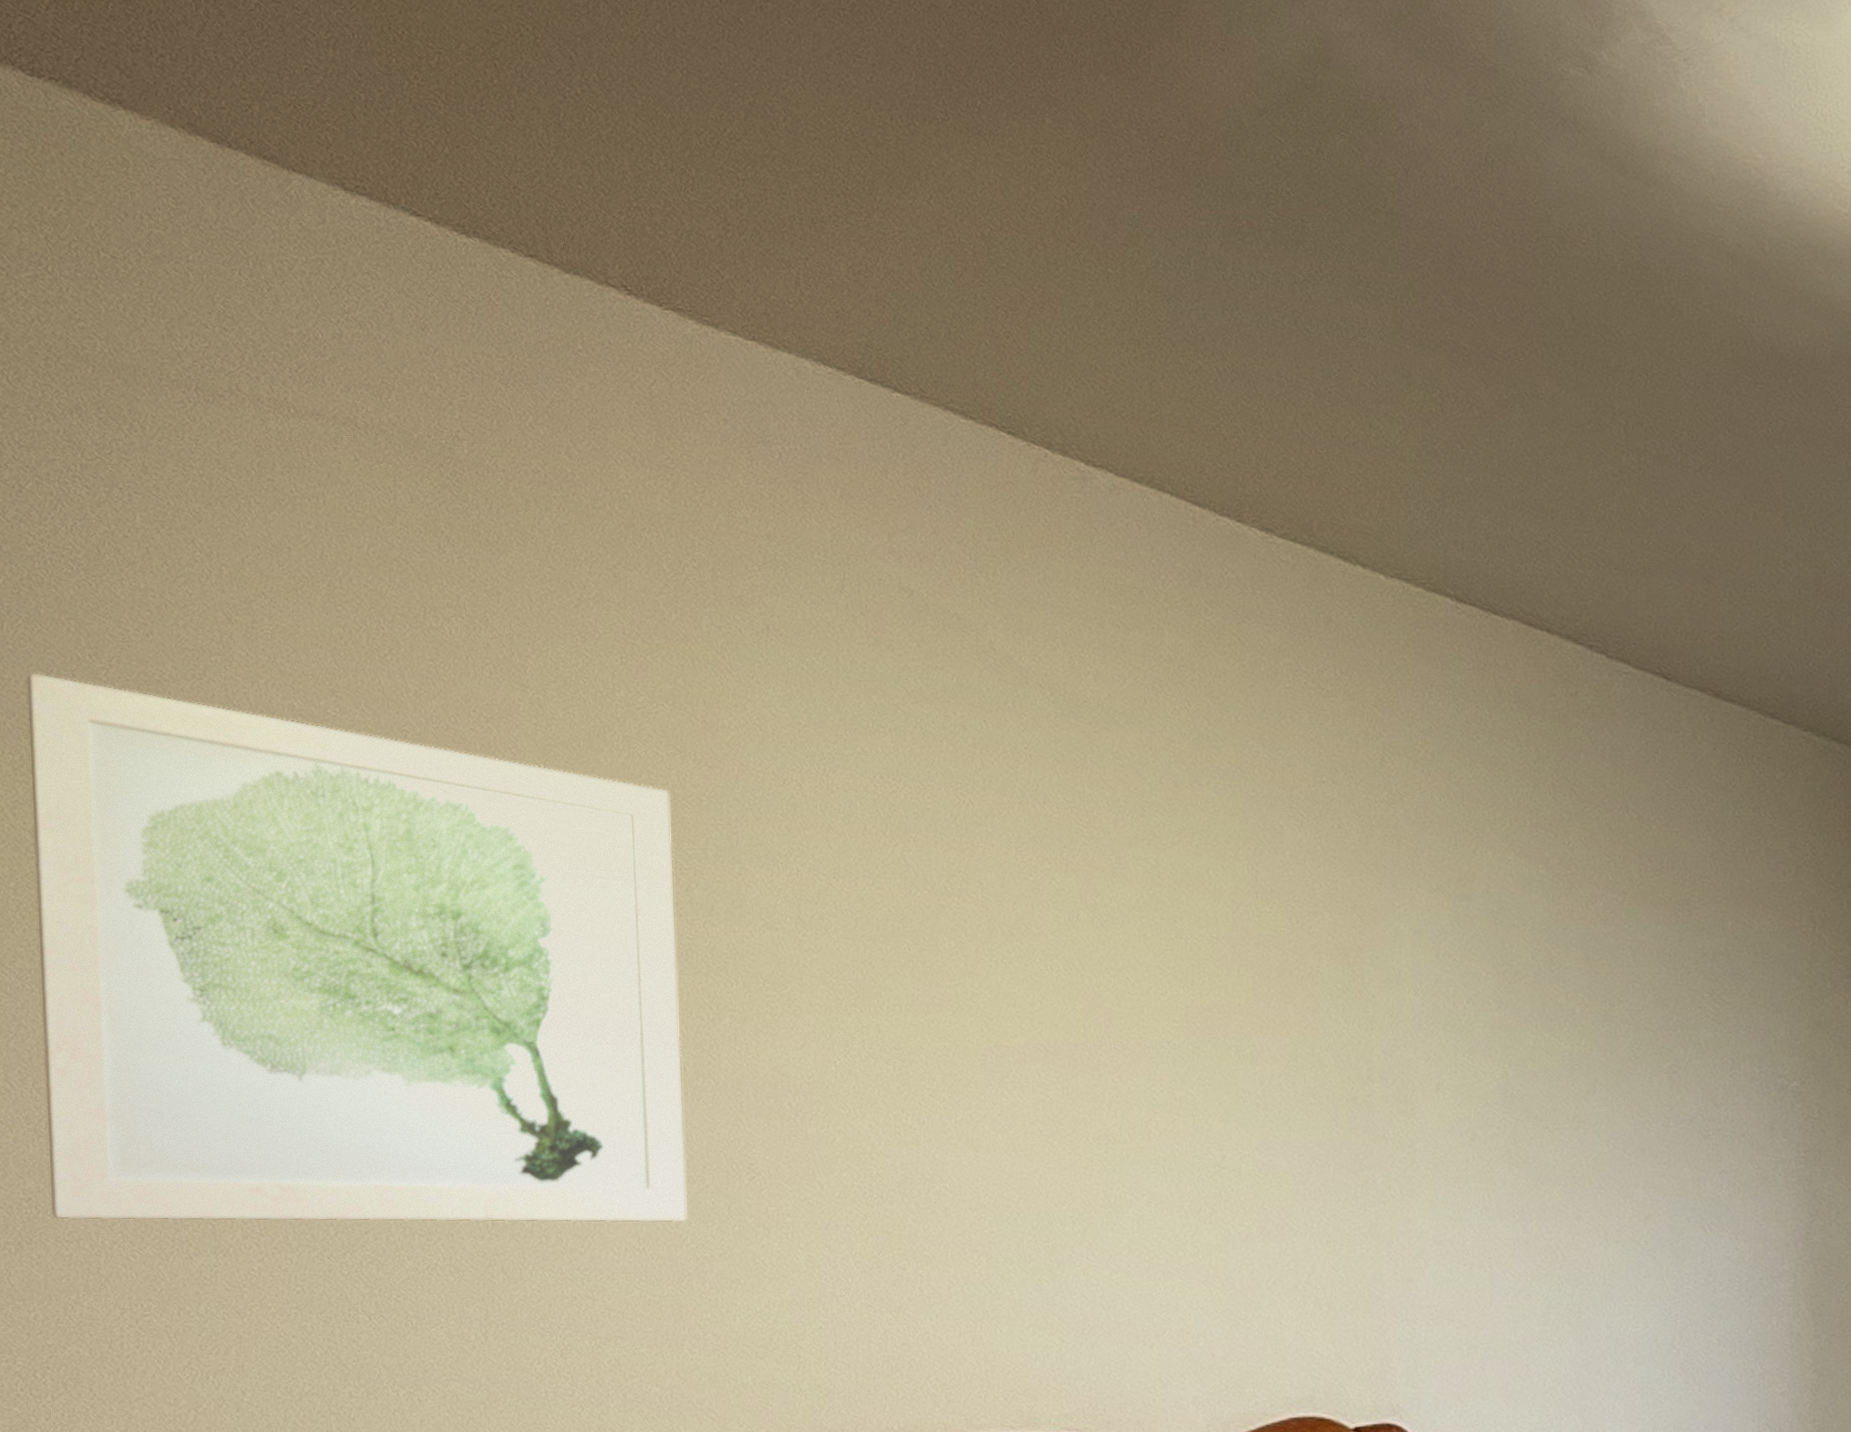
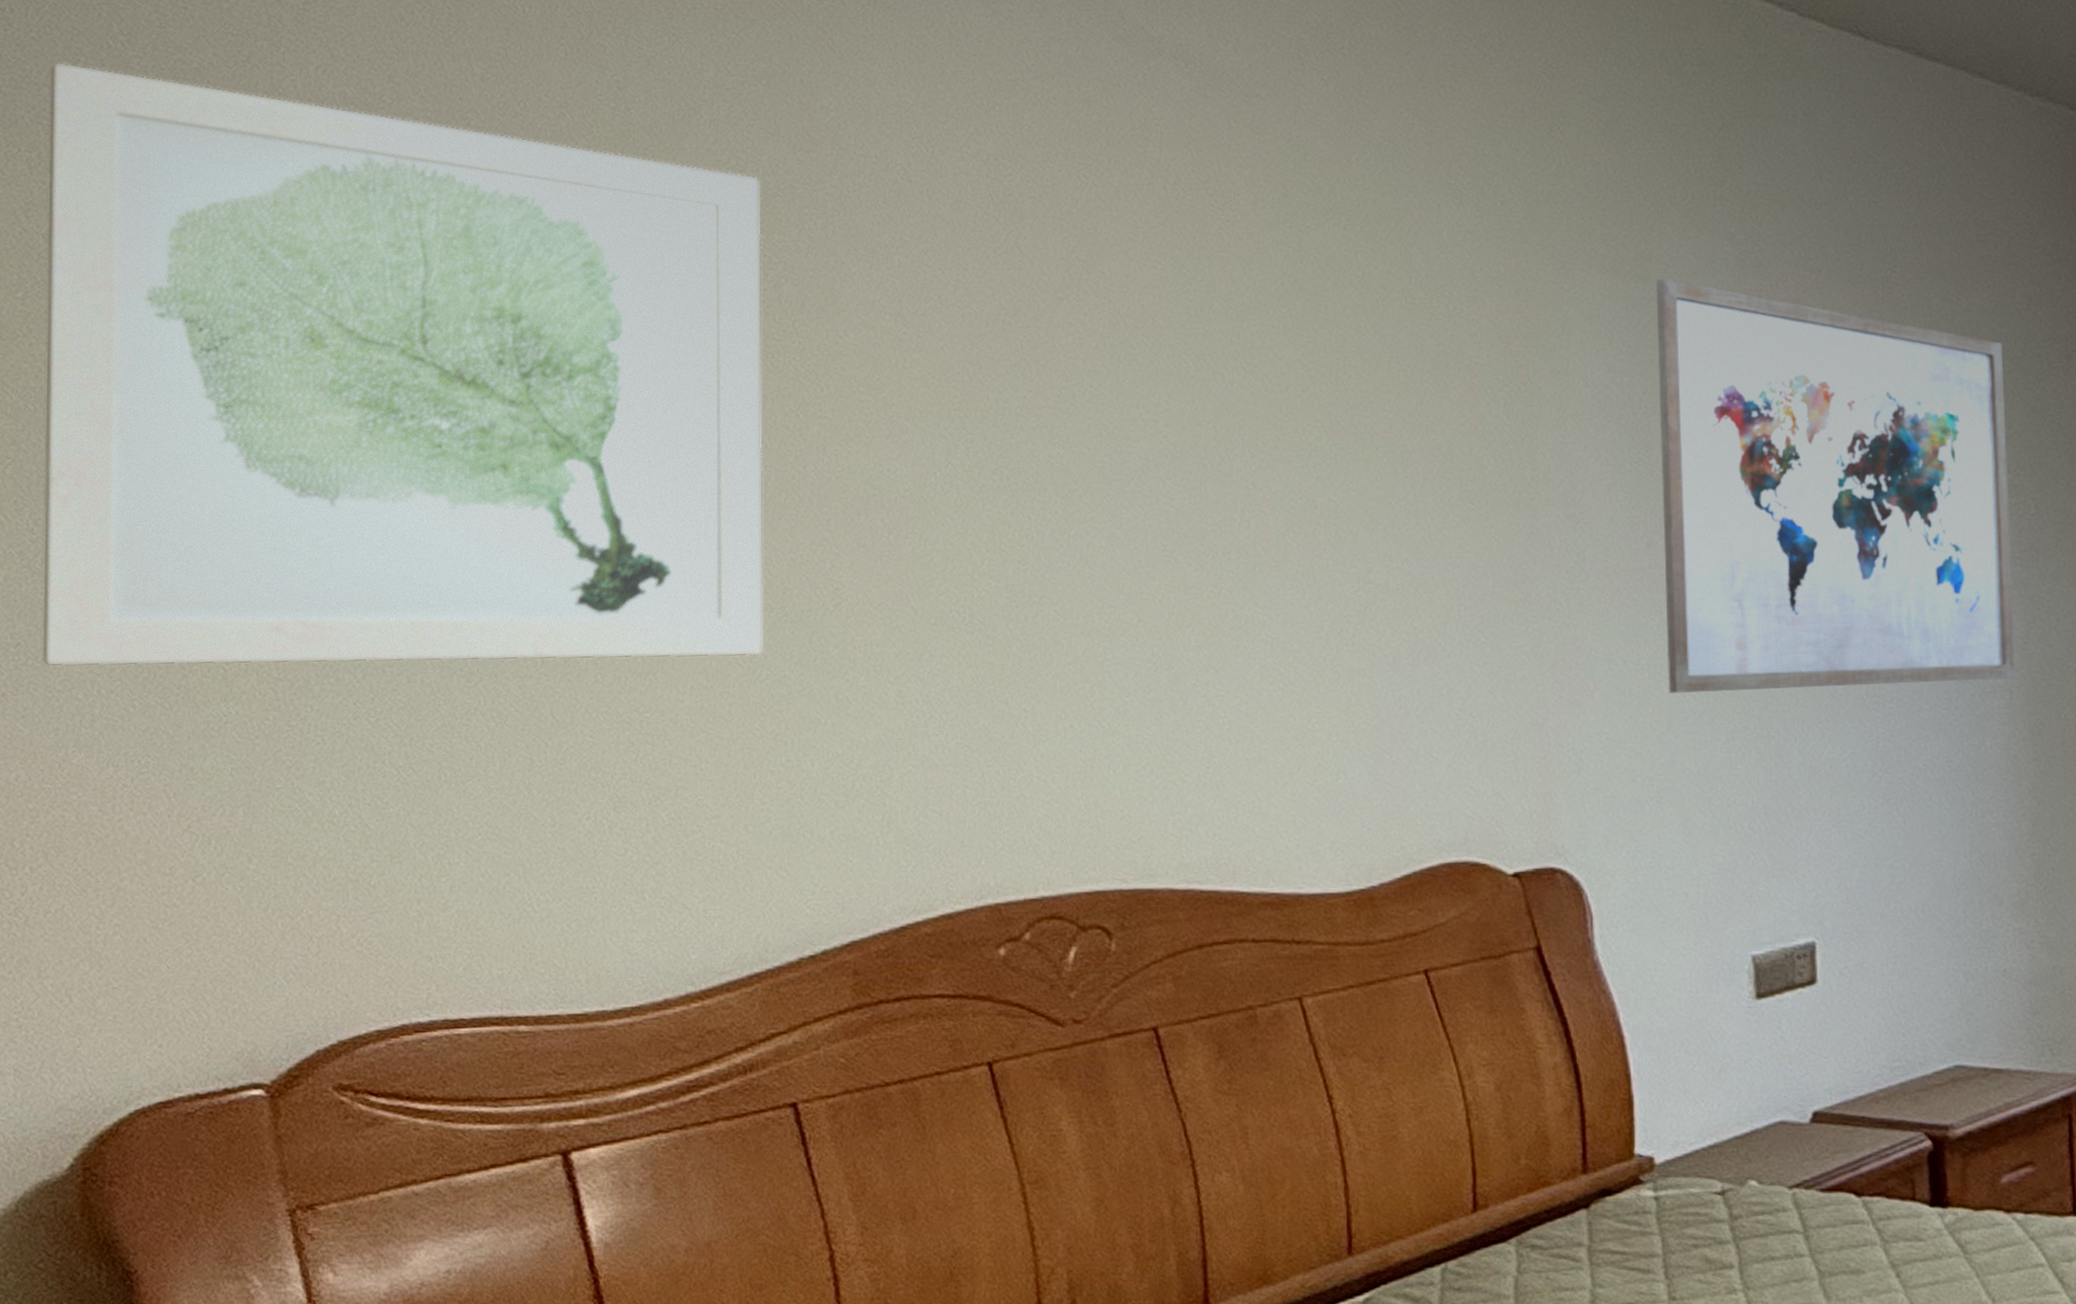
wall art: none [1478,897,1800,1272] -> present [1655,278,2016,693]

